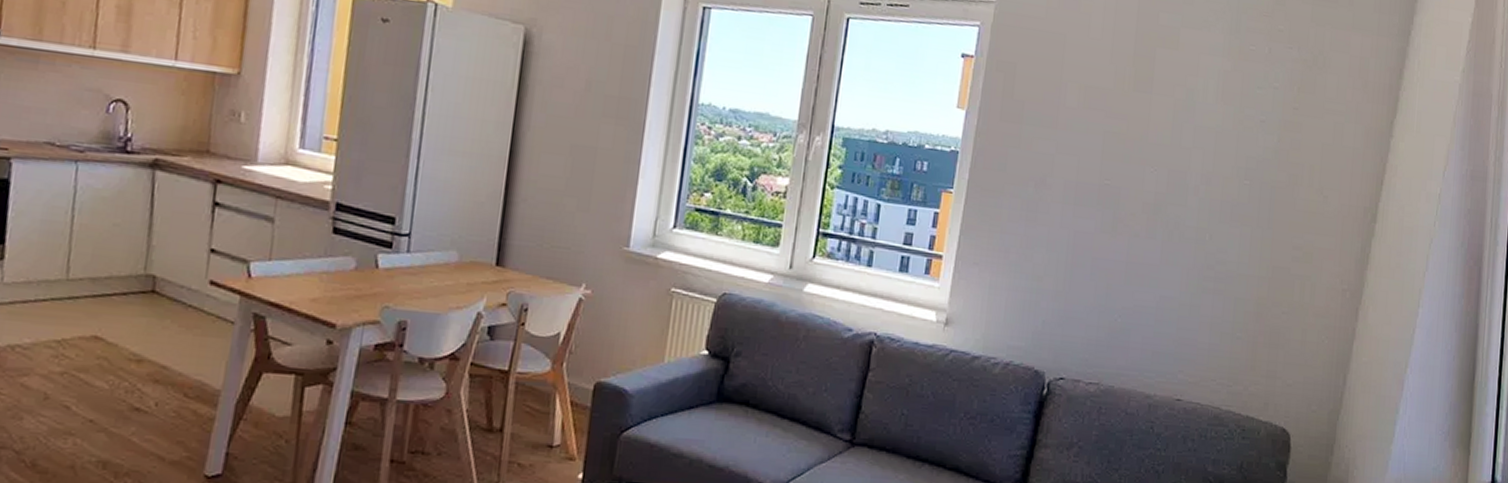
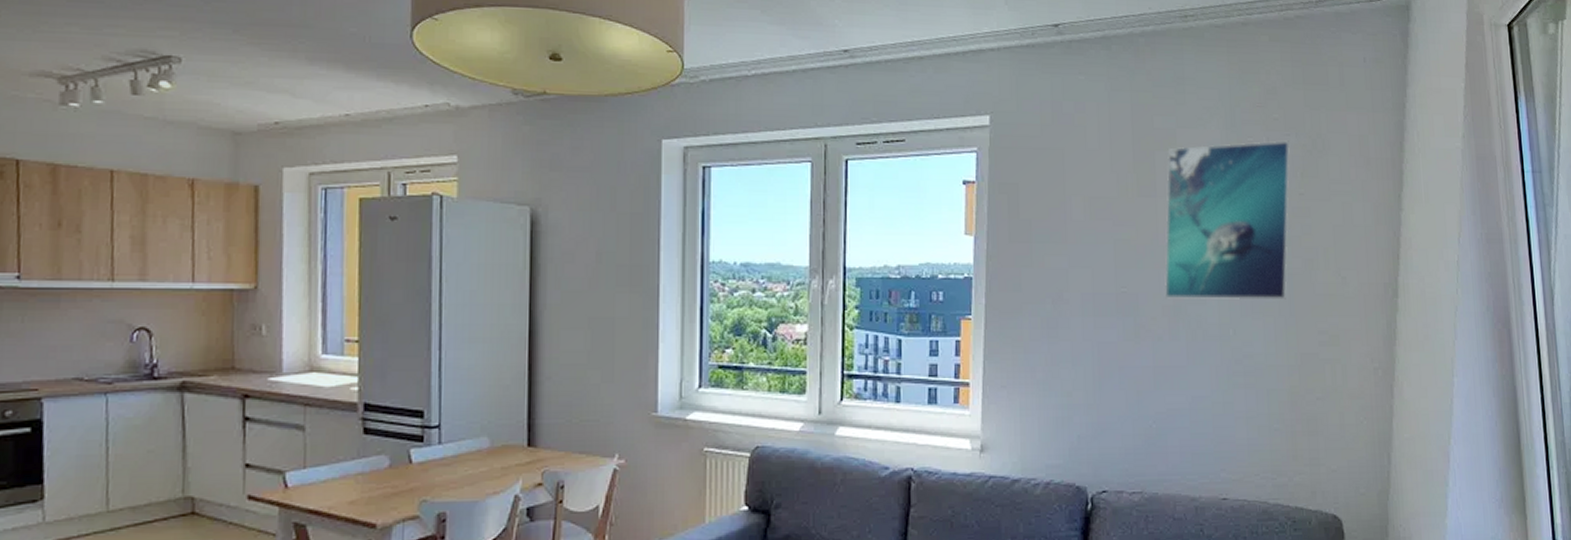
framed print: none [1146,45,1292,211] -> present [1164,140,1291,301]

